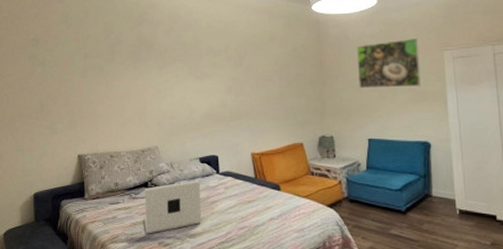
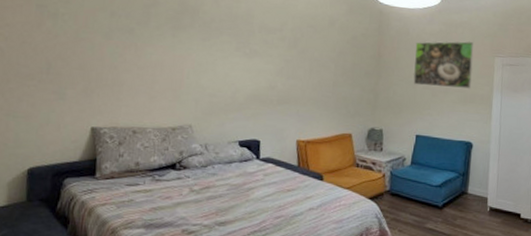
laptop: present [144,180,201,234] -> none [167,165,238,220]

